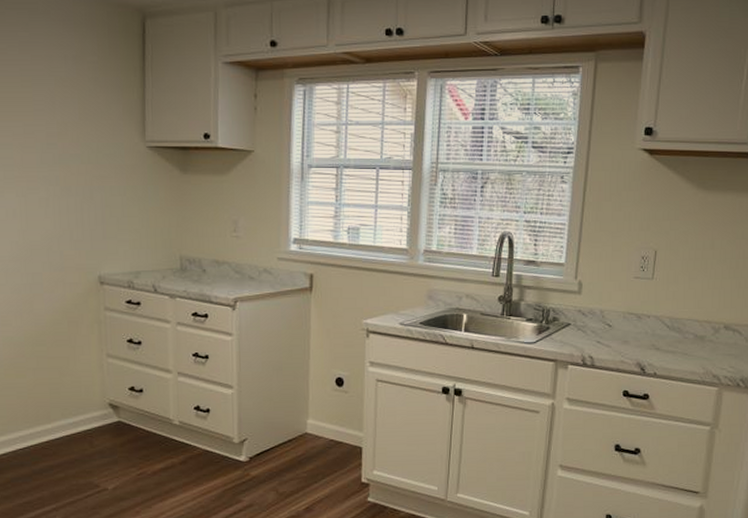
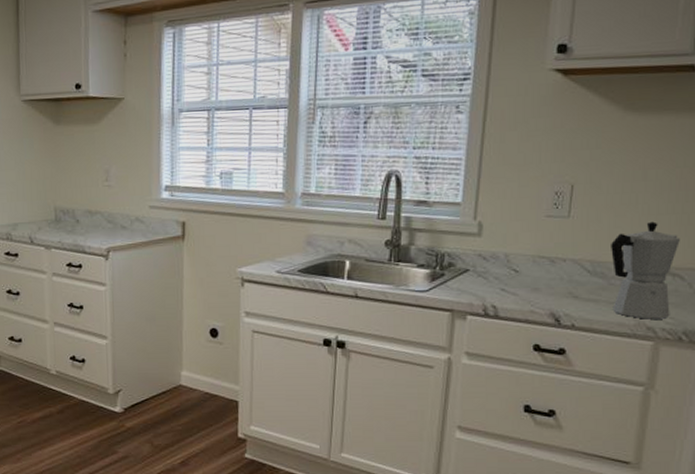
moka pot: none [686,284,739,368] -> present [611,221,680,319]

